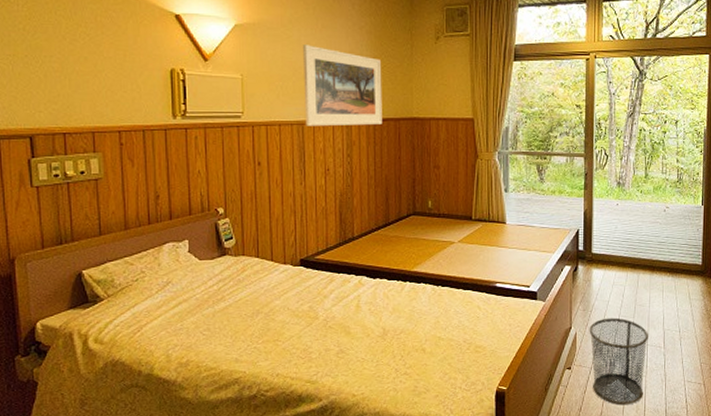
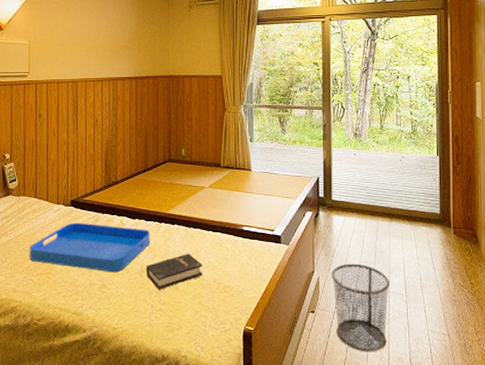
serving tray: none [253,283,394,337] -> present [29,222,151,273]
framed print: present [302,44,382,127] -> none [78,15,143,84]
hardback book: none [388,313,453,353] -> present [145,253,203,290]

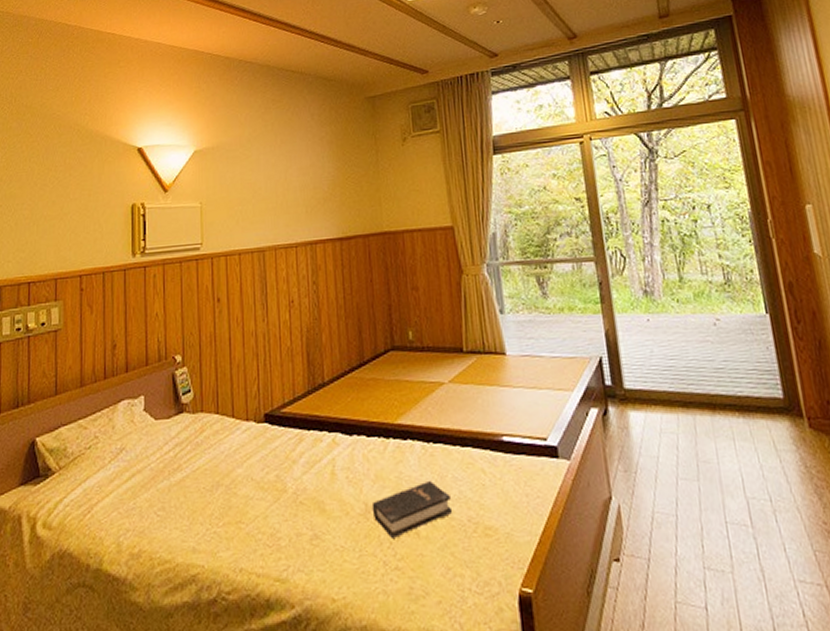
serving tray: present [29,222,151,273] -> none [212,444,376,516]
waste bin: present [331,263,390,352] -> none [636,481,734,620]

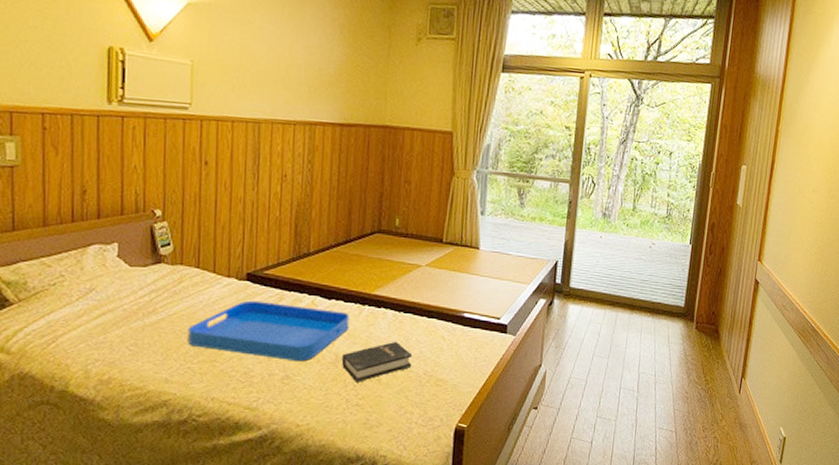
serving tray: none [212,444,376,516] -> present [188,300,350,362]

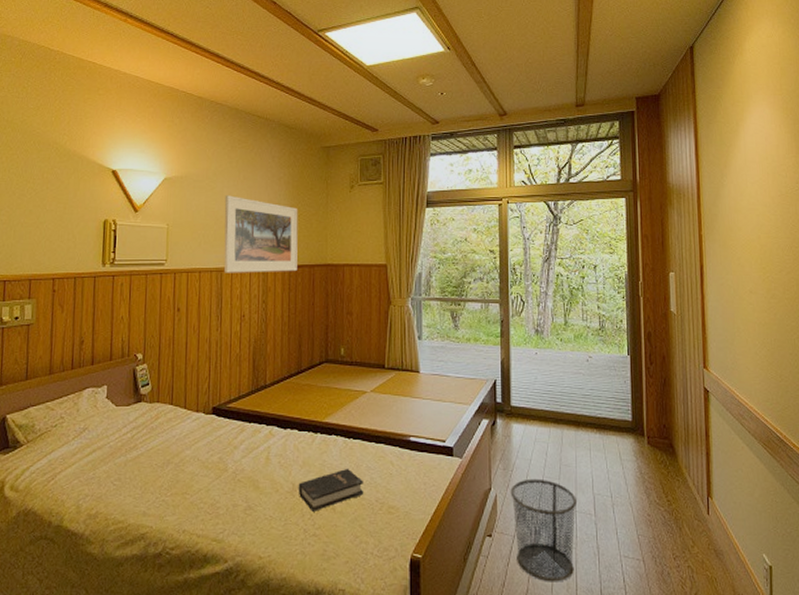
serving tray: present [188,300,350,362] -> none [163,433,304,492]
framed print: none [262,33,354,130] -> present [223,195,298,273]
waste bin: none [559,357,622,450] -> present [510,478,577,582]

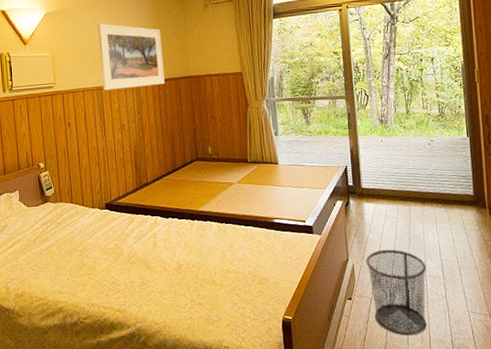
hardback book: present [298,468,364,512] -> none [182,247,239,285]

